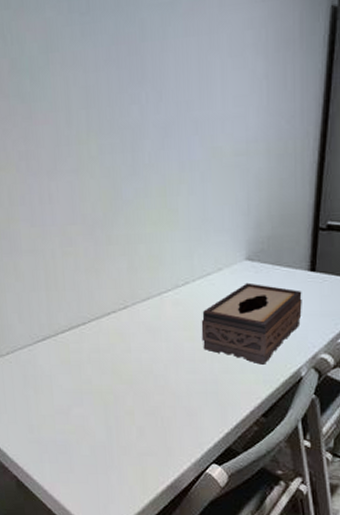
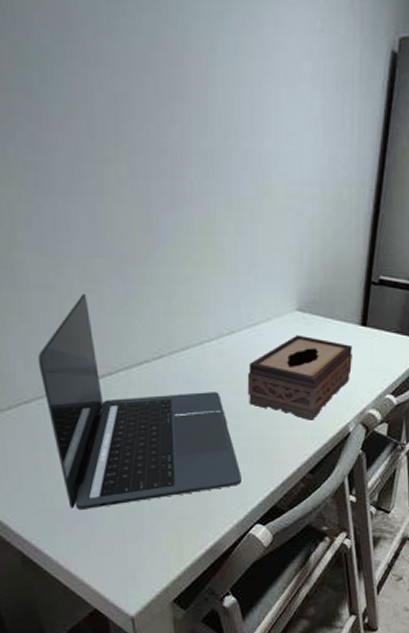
laptop: none [28,256,198,442] -> present [37,294,242,509]

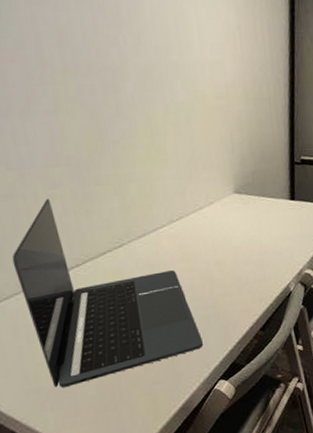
tissue box: present [247,335,352,420] -> none [198,213,287,285]

